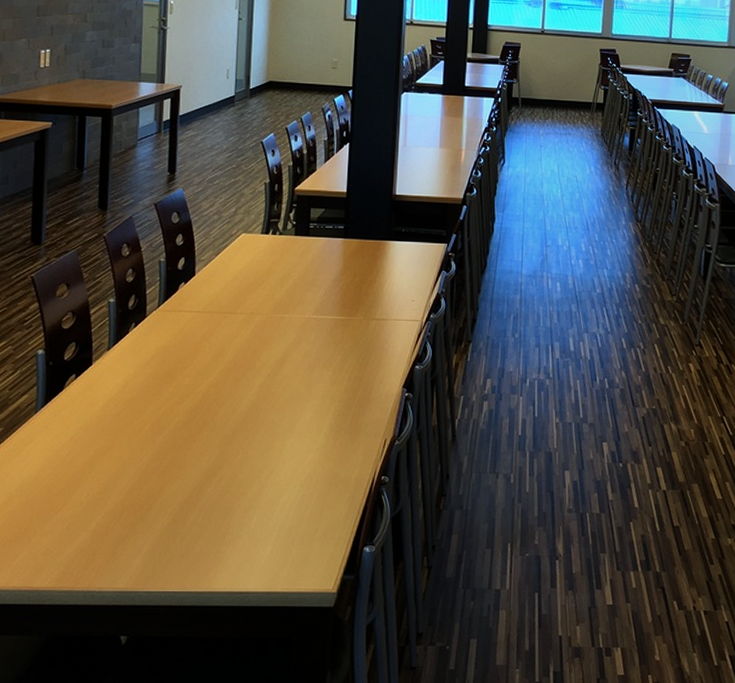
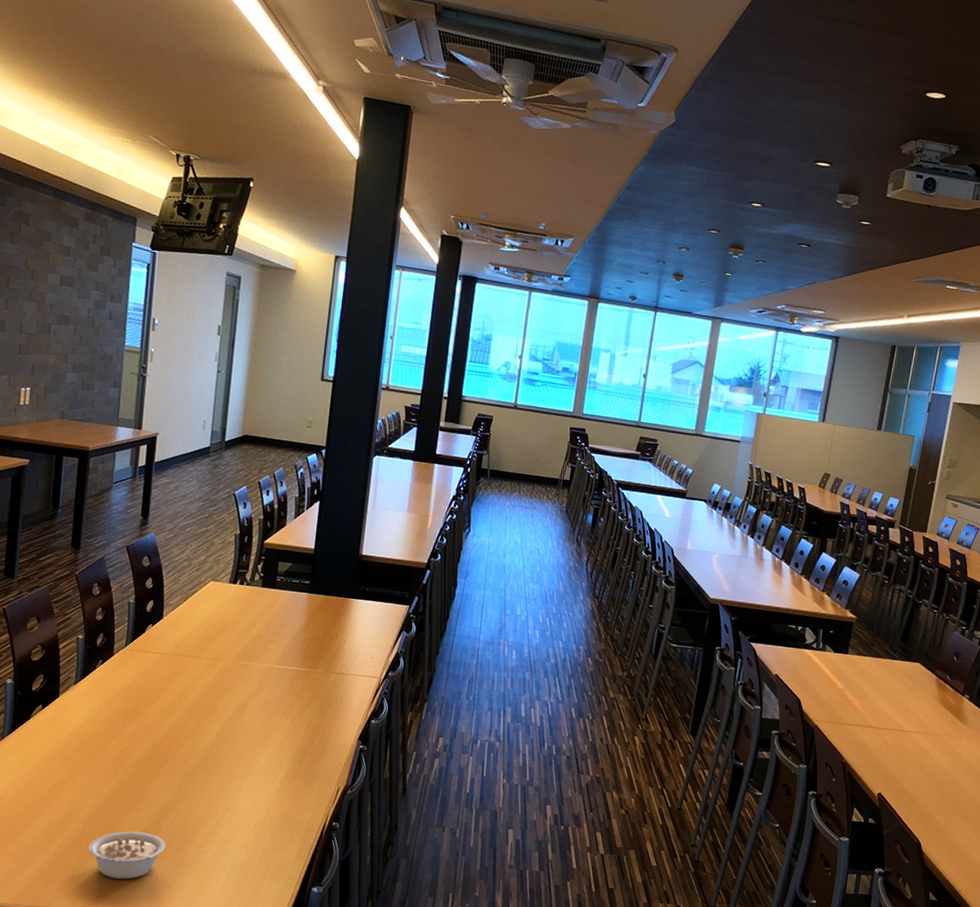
legume: none [129,501,210,552] -> present [88,831,166,880]

